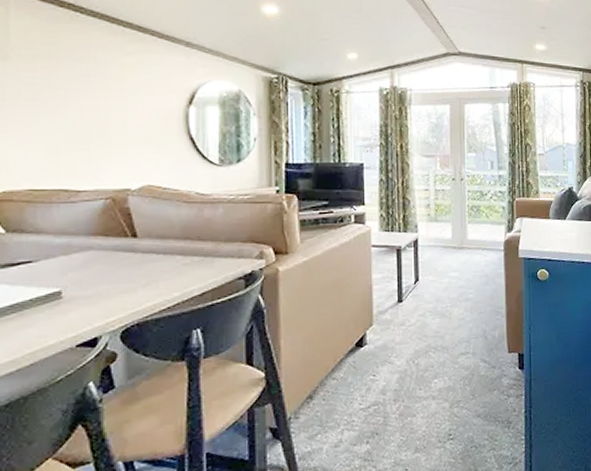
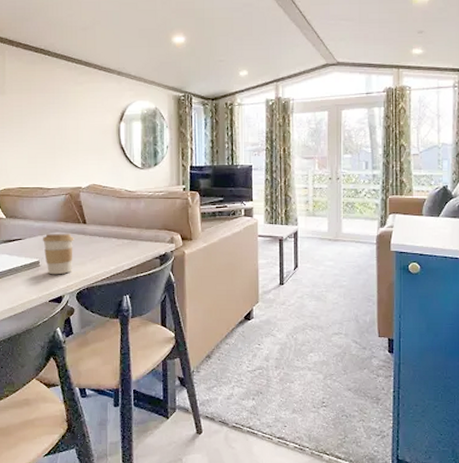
coffee cup: none [66,252,118,309] -> present [42,234,74,275]

